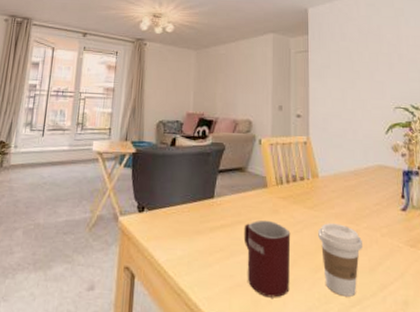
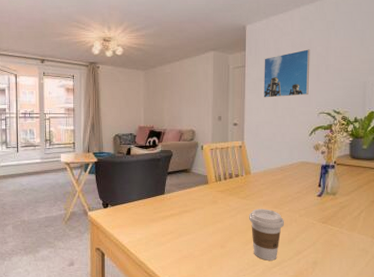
mug: present [243,220,291,298] -> none [189,209,227,264]
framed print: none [329,36,381,88] -> present [263,49,310,98]

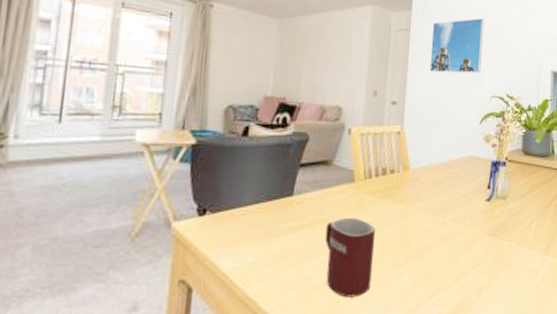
mug: none [189,209,227,264] -> present [324,217,376,298]
coffee cup: present [249,209,284,261] -> none [404,217,447,288]

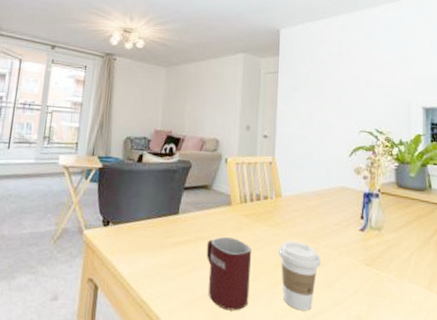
coffee cup: none [404,217,447,288] -> present [279,241,320,311]
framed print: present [430,18,485,74] -> none [298,60,349,110]

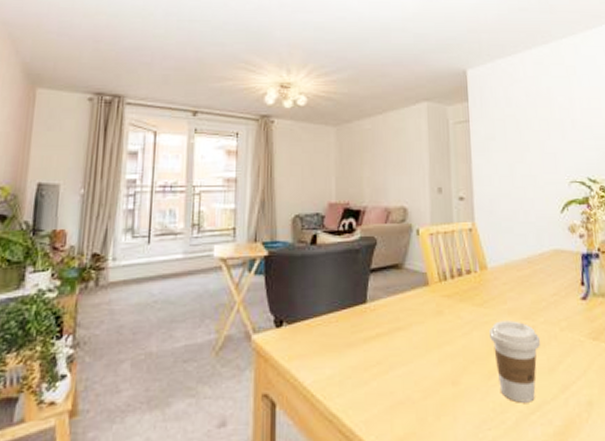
mug: present [206,236,252,311] -> none [403,323,460,414]

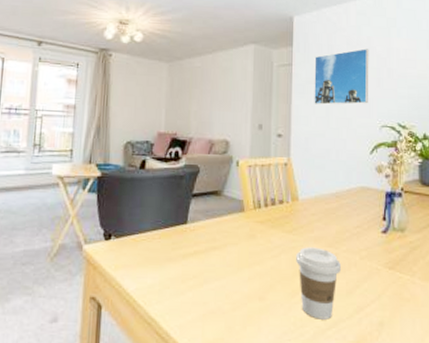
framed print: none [492,100,554,162] -> present [314,48,369,105]

